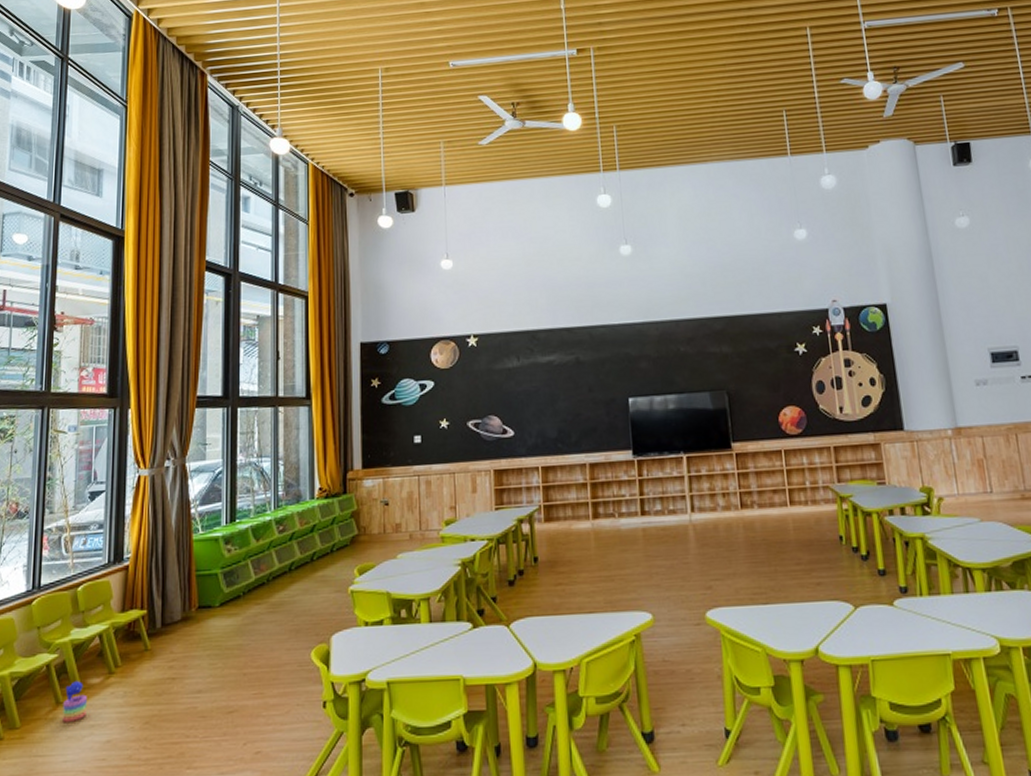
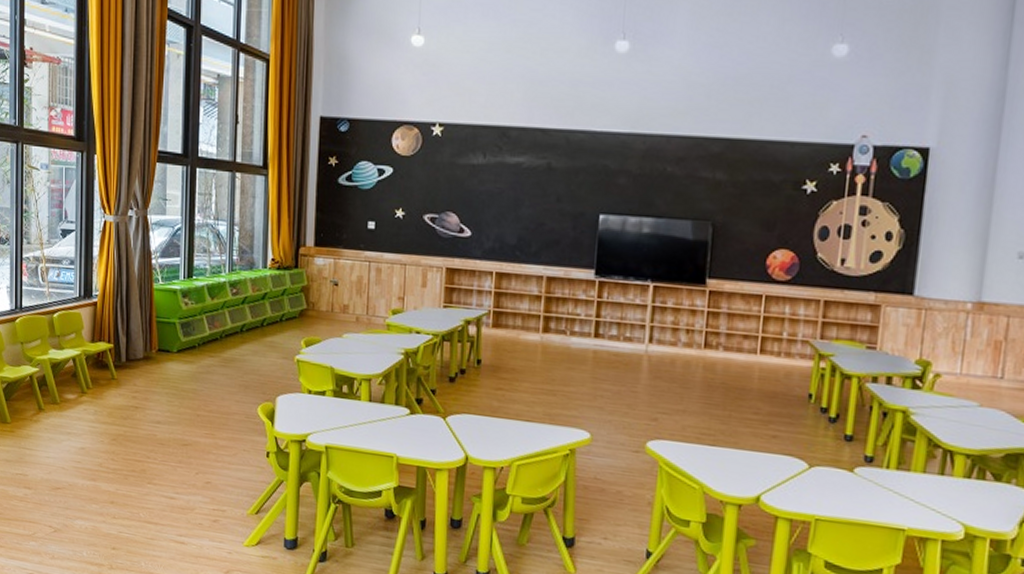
stacking toy: present [62,681,87,722] -> none [45,394,64,427]

